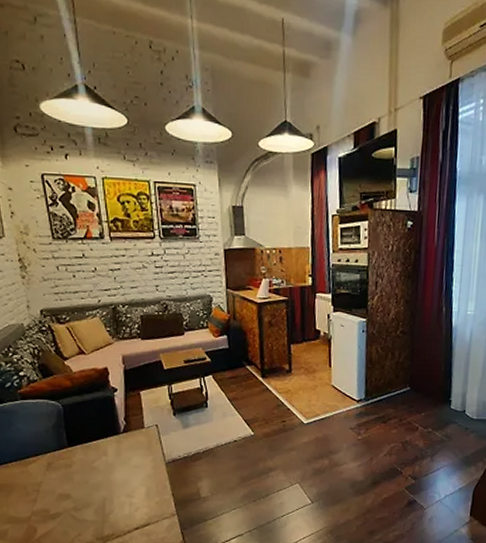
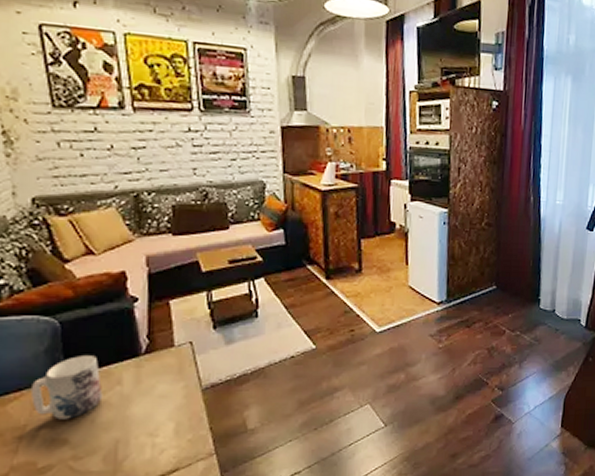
mug: none [45,431,94,480] -> present [31,354,103,420]

